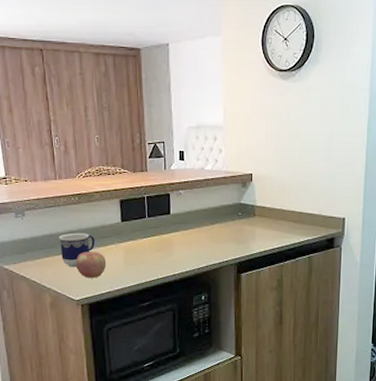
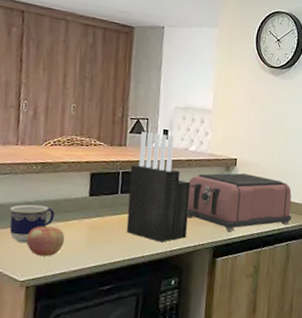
knife block: none [153,155,212,261] -> present [126,131,191,242]
toaster: none [208,187,312,247] -> present [187,173,292,231]

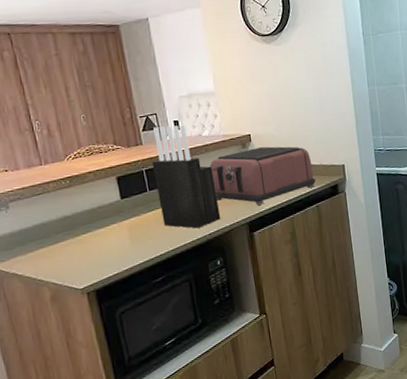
cup: present [9,204,55,243] -> none [52,216,95,255]
apple: present [26,226,65,257] -> none [74,234,111,264]

